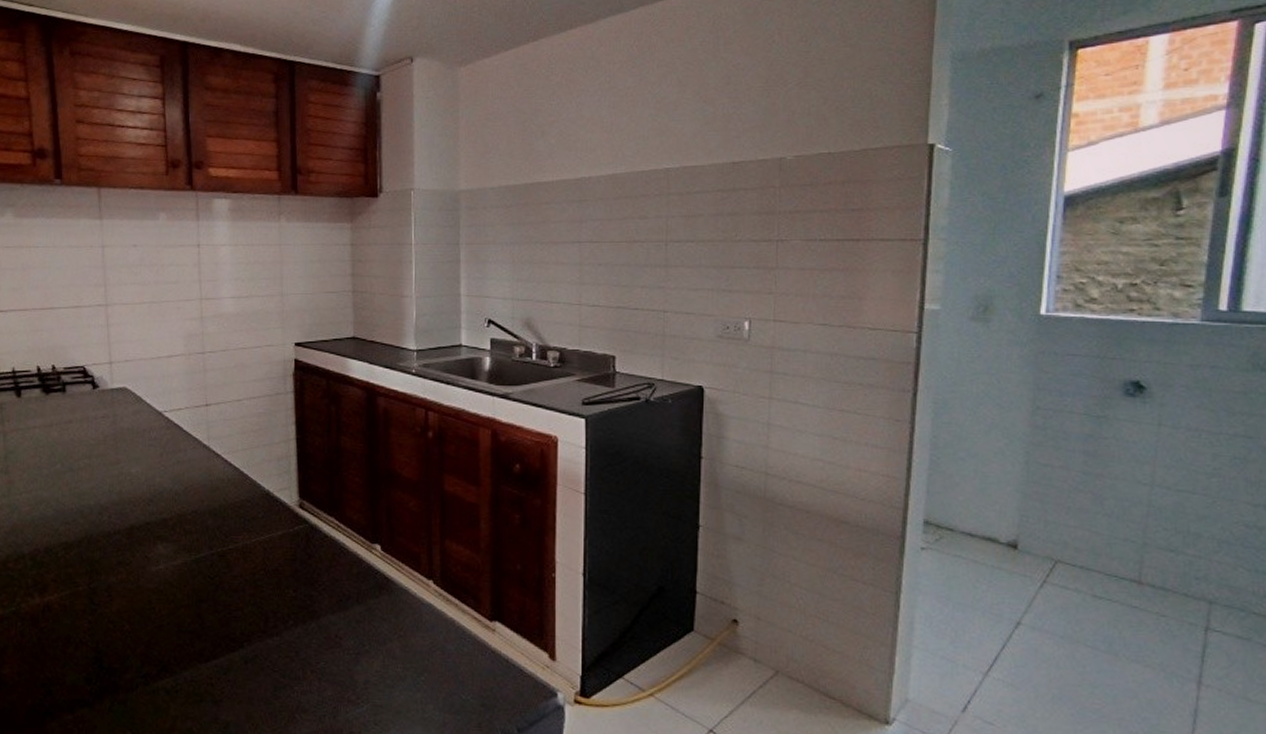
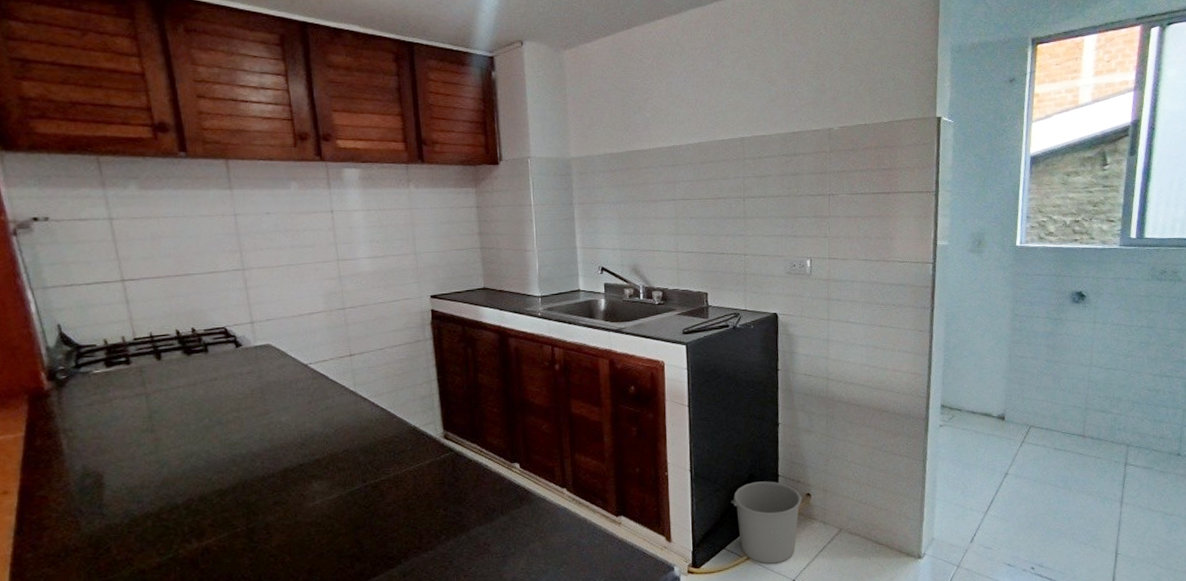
bucket: none [632,597,727,705] -> present [730,481,803,564]

